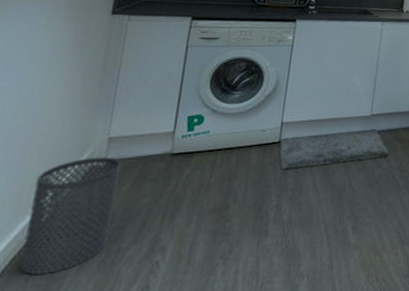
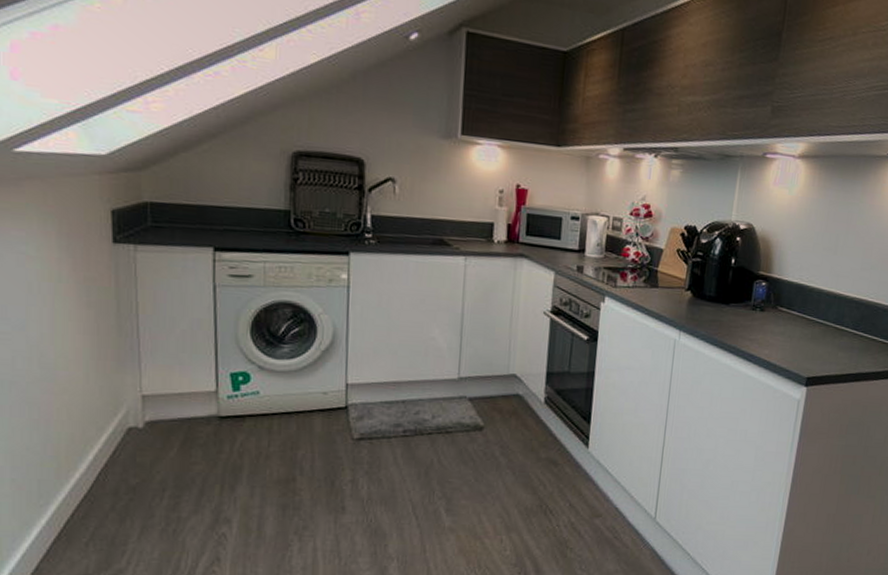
trash can: present [19,157,122,275] -> none [71,417,165,540]

